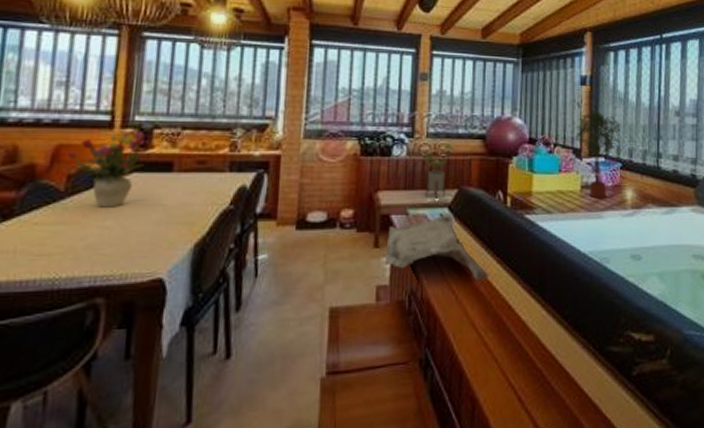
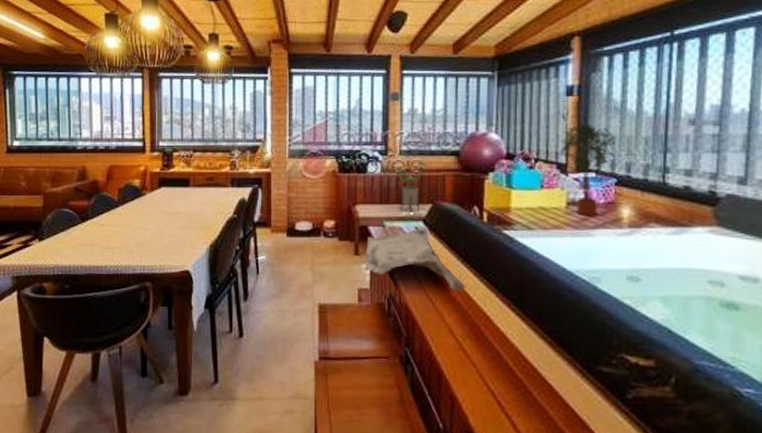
flower arrangement: present [63,131,144,208] -> none [115,154,169,214]

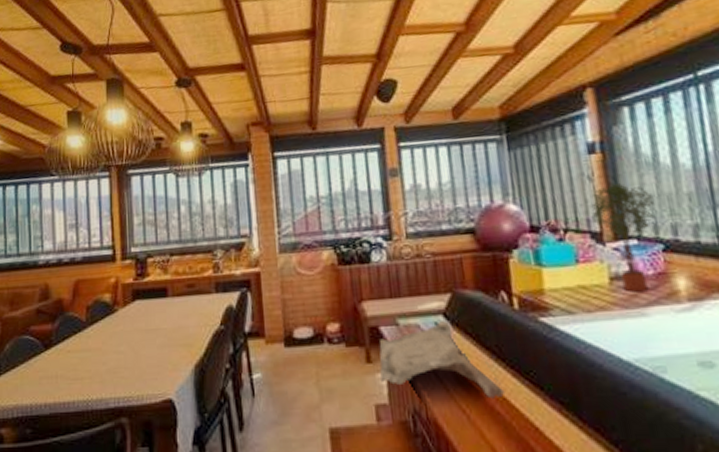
house plant: present [395,160,430,213] -> none [403,242,443,306]

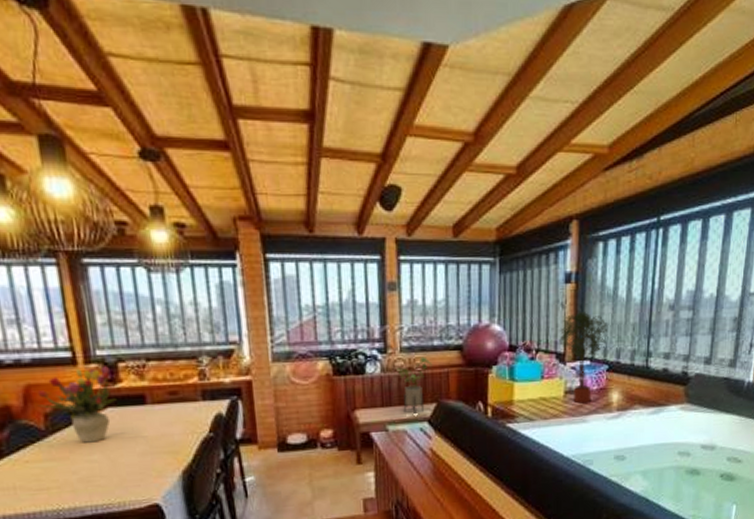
flower arrangement: none [83,262,144,335] -> present [37,366,116,443]
towel: present [379,321,505,399] -> none [368,427,473,490]
house plant: none [403,242,443,306] -> present [396,356,433,414]

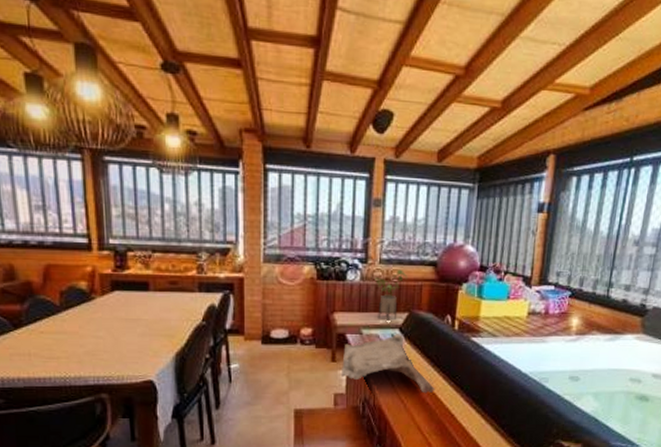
flower arrangement: present [37,366,116,443] -> none [55,254,123,321]
towel: none [368,427,473,490] -> present [340,334,436,394]
potted tree: present [559,311,608,404] -> none [527,239,575,325]

